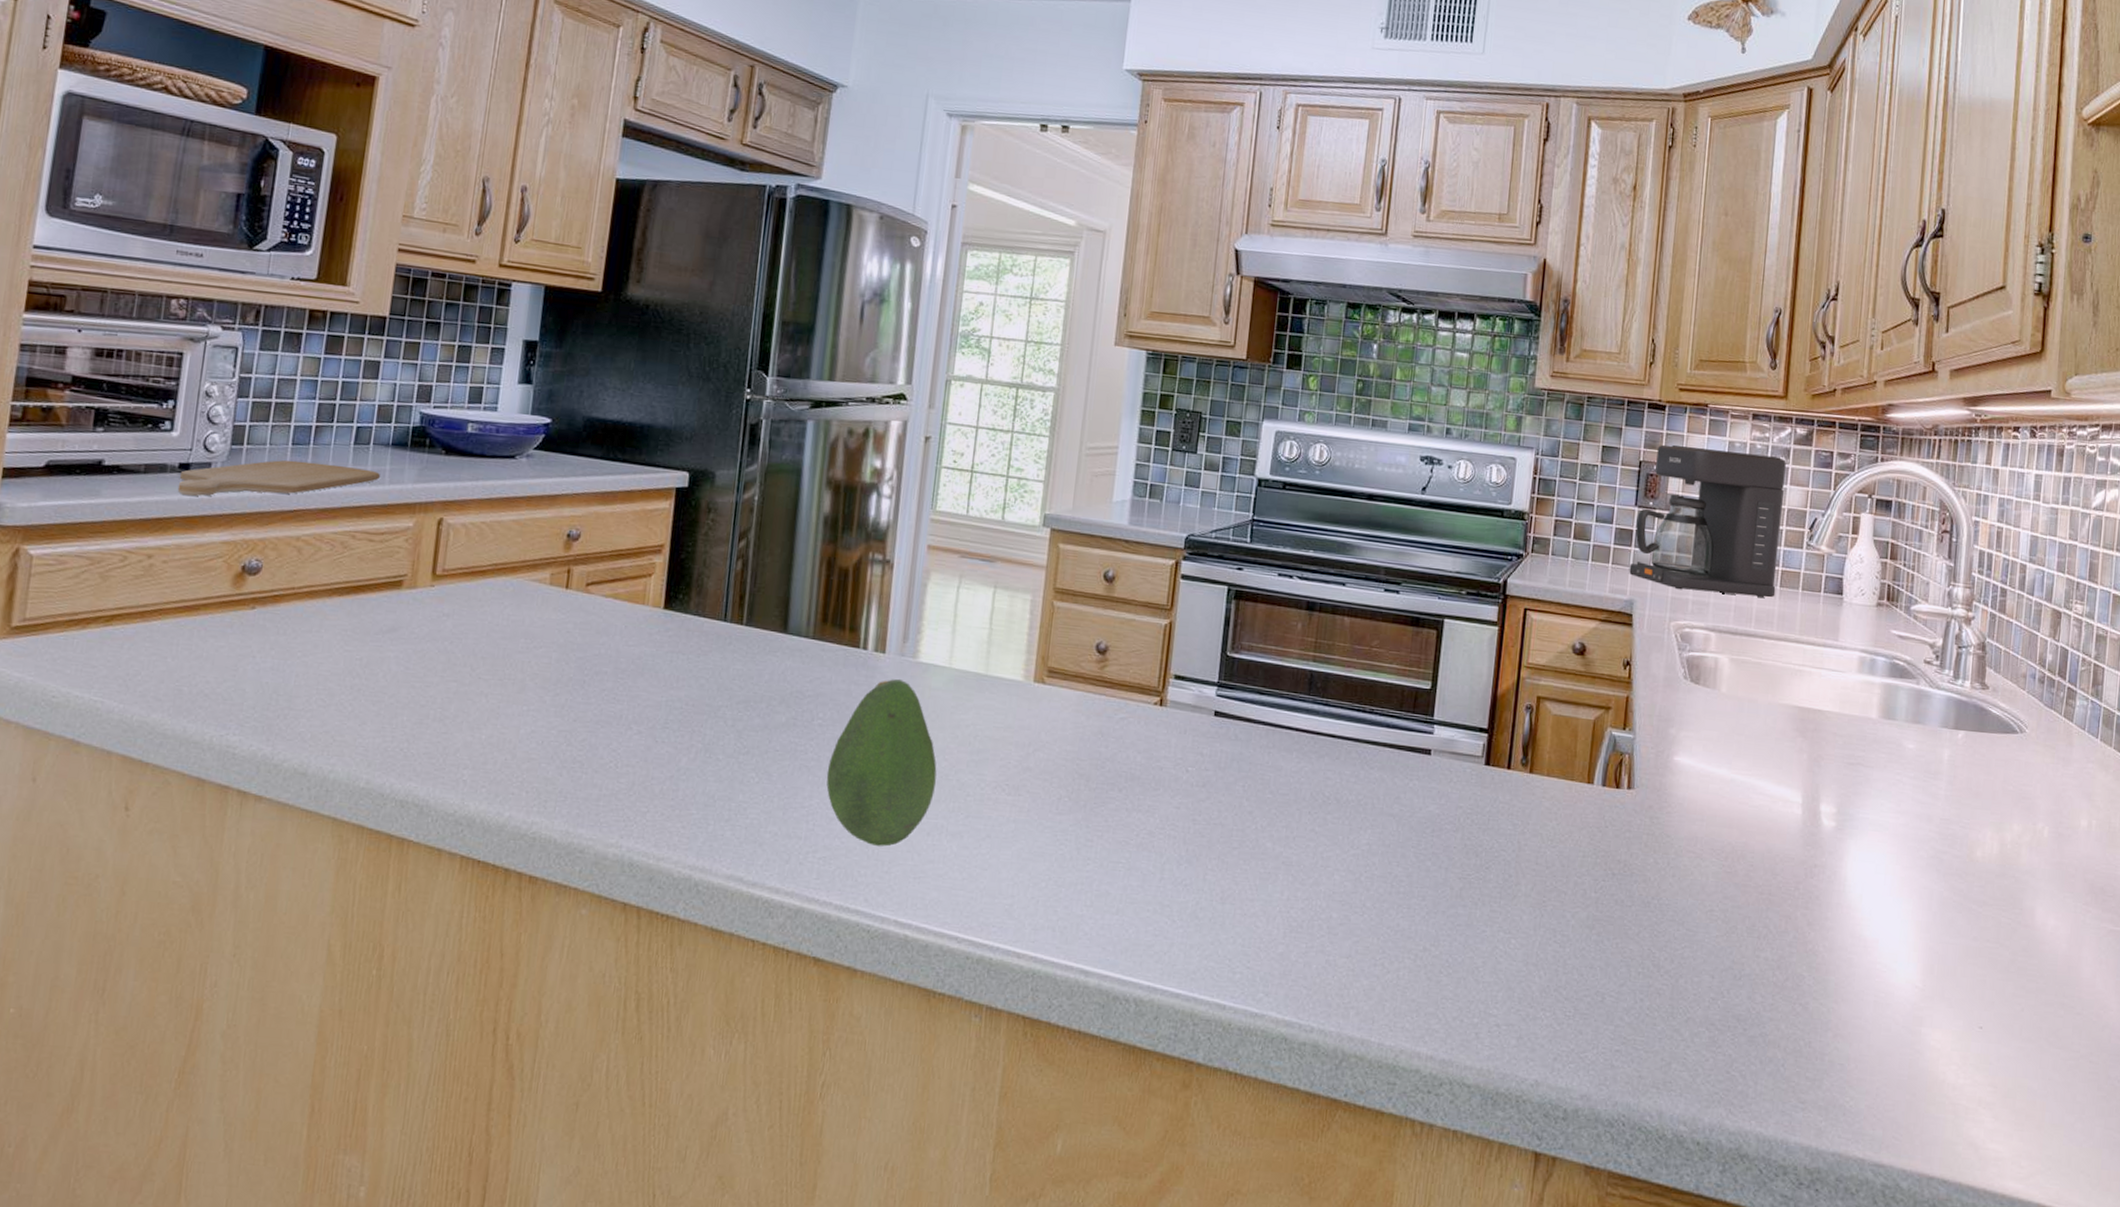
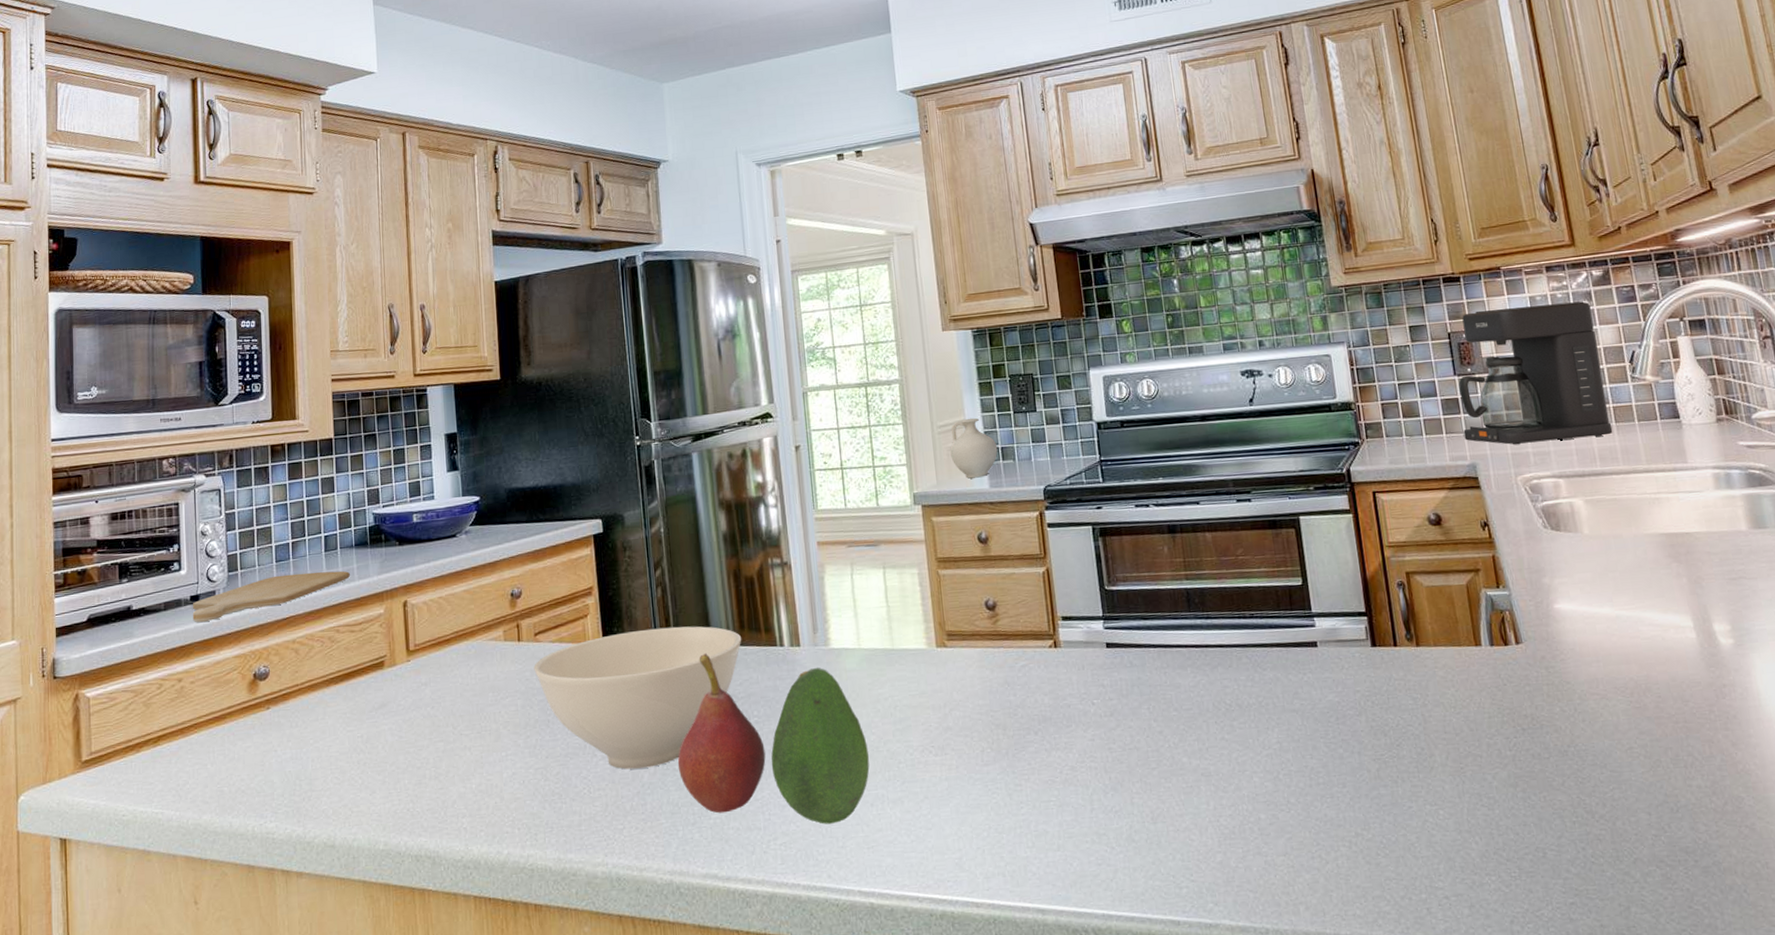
bowl: none [578,601,823,752] -> present [534,626,742,770]
fruit: none [722,640,824,815] -> present [678,652,766,814]
ceramic jug: none [1094,445,1147,512] -> present [950,417,998,479]

